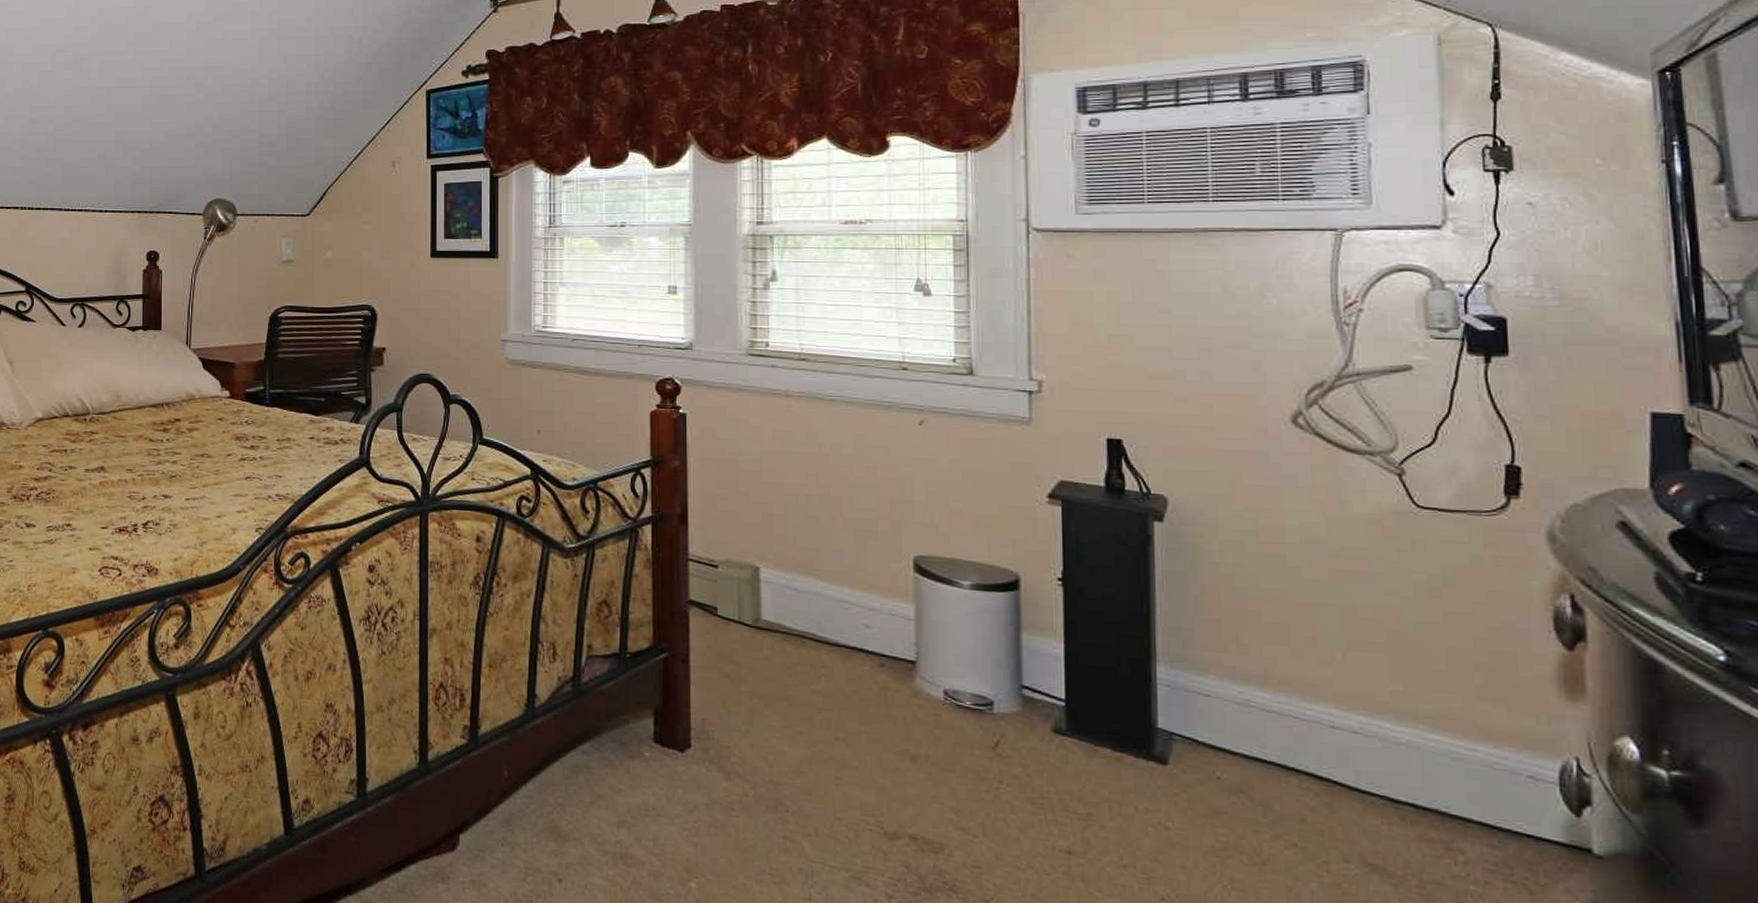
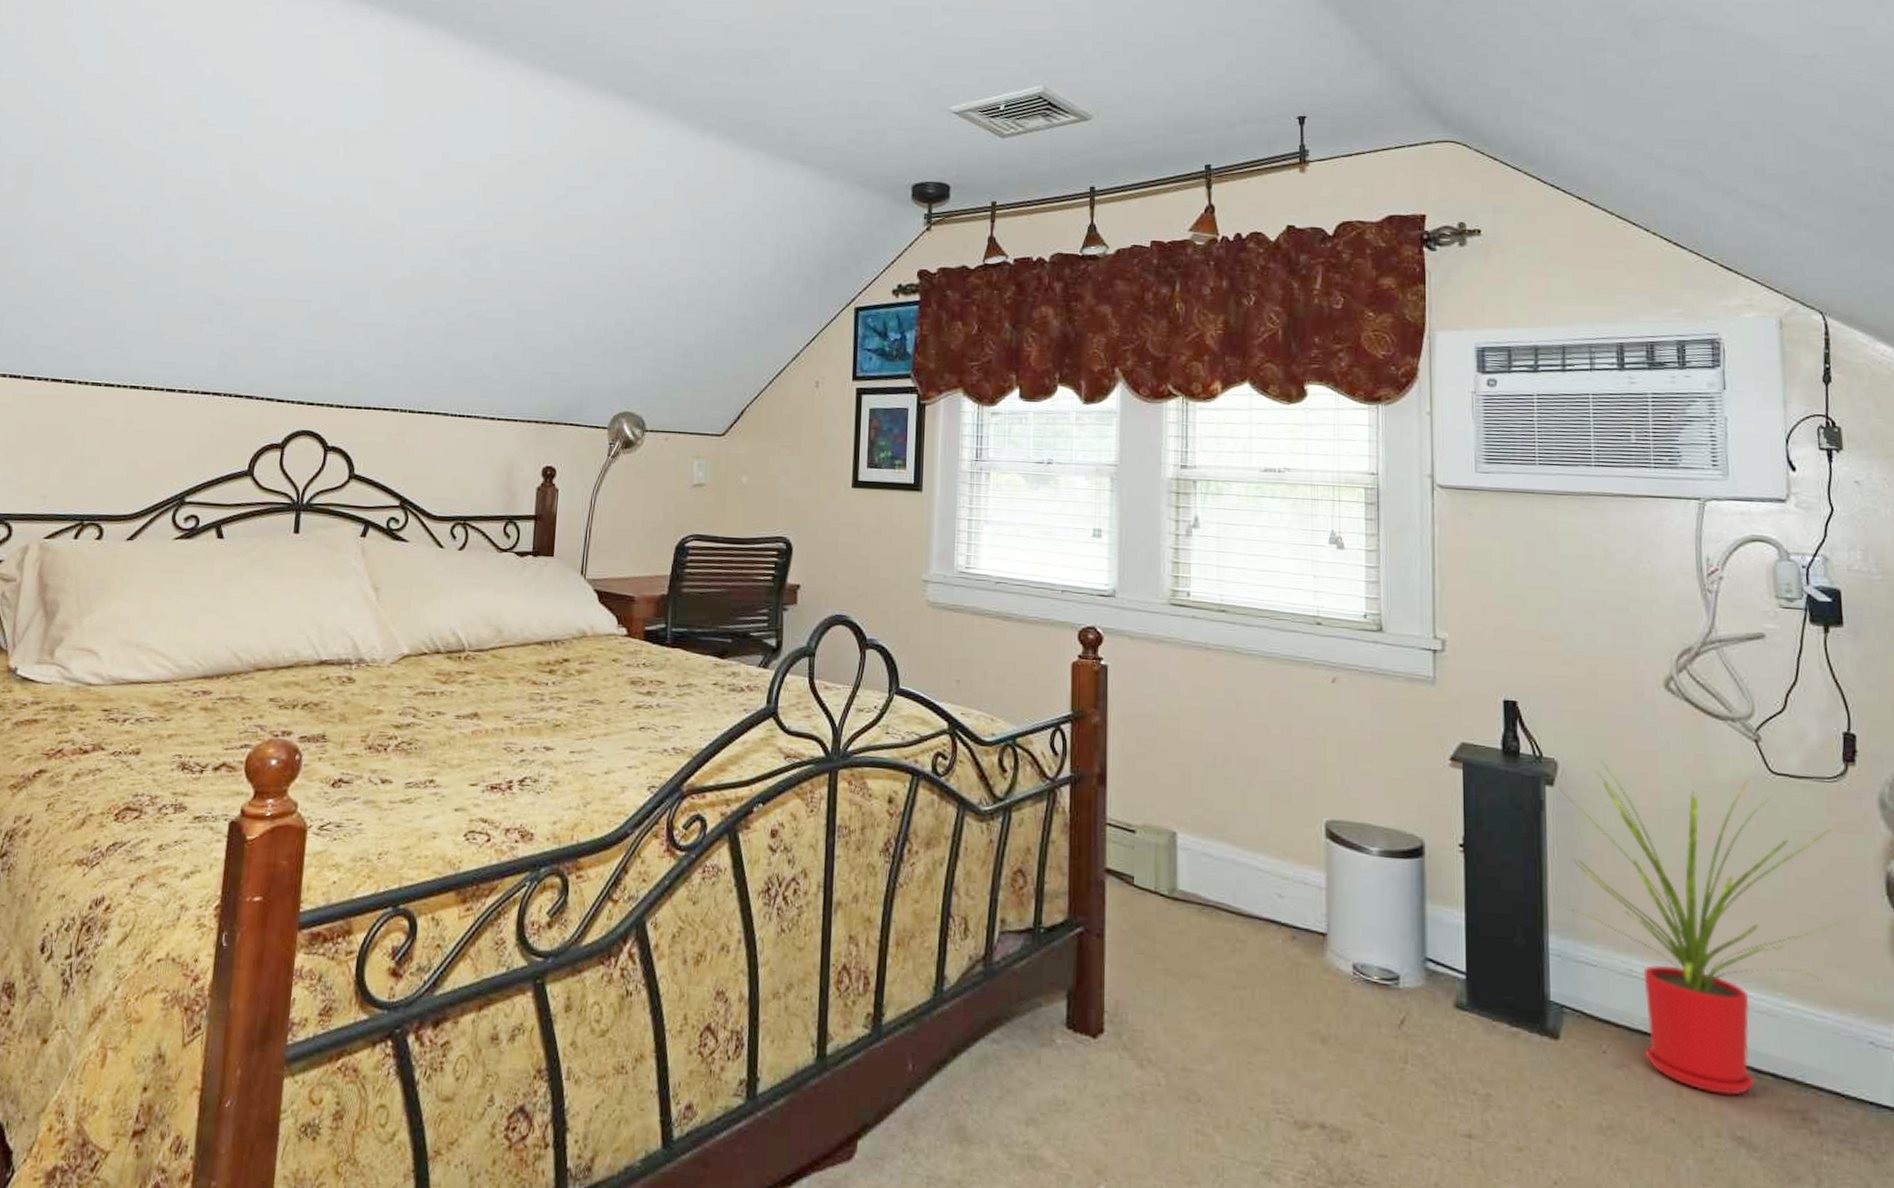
house plant: none [1165,495,1498,824] -> present [1555,759,1841,1096]

